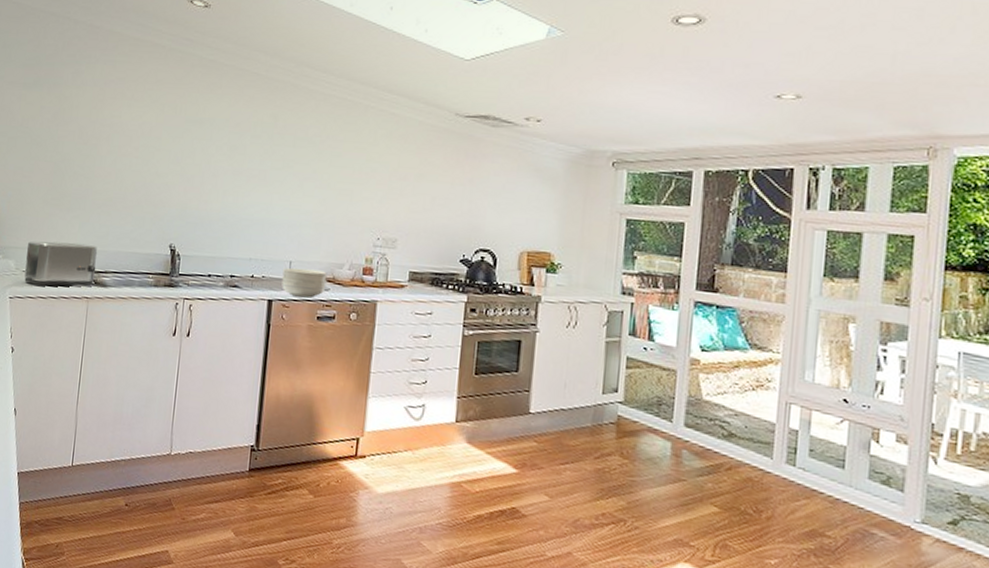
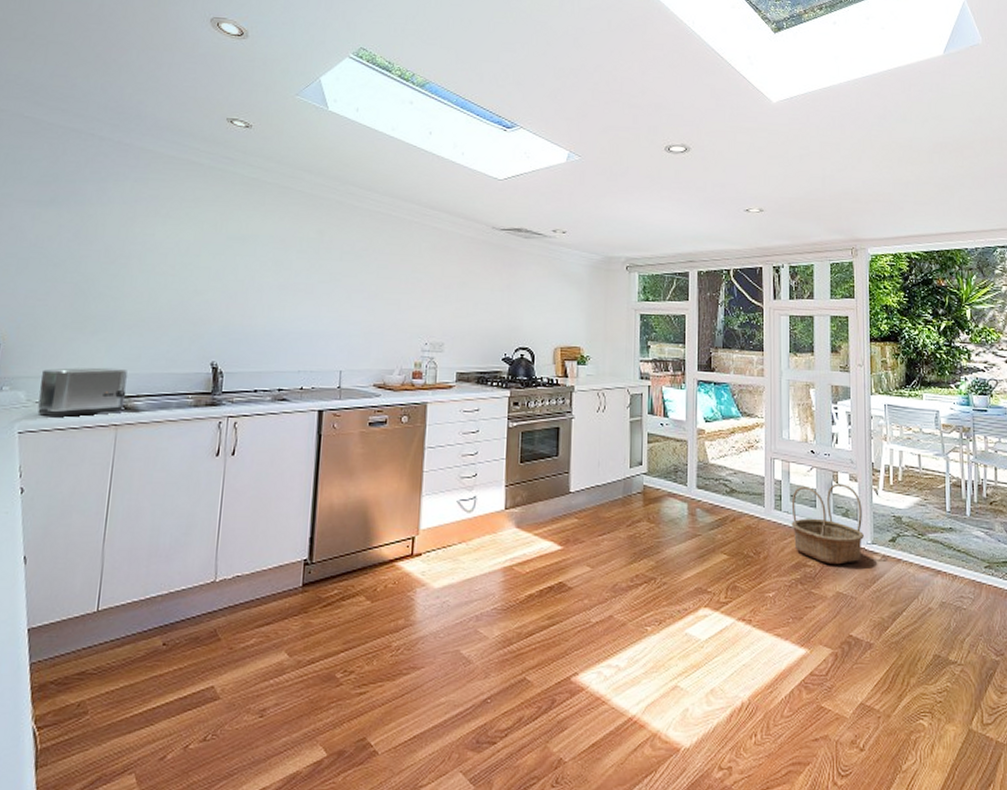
bowl: present [281,268,327,299] -> none [332,377,378,406]
basket: none [808,440,912,542] -> present [791,483,865,565]

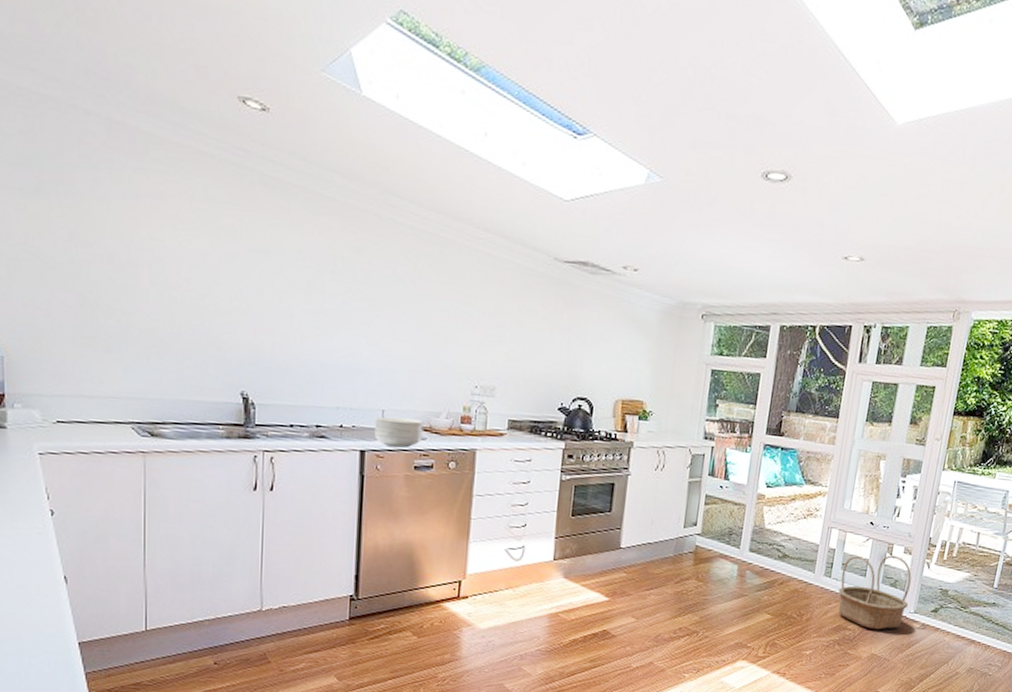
toaster: present [37,367,128,418] -> none [54,387,151,441]
bowl: none [332,377,378,406] -> present [374,417,424,448]

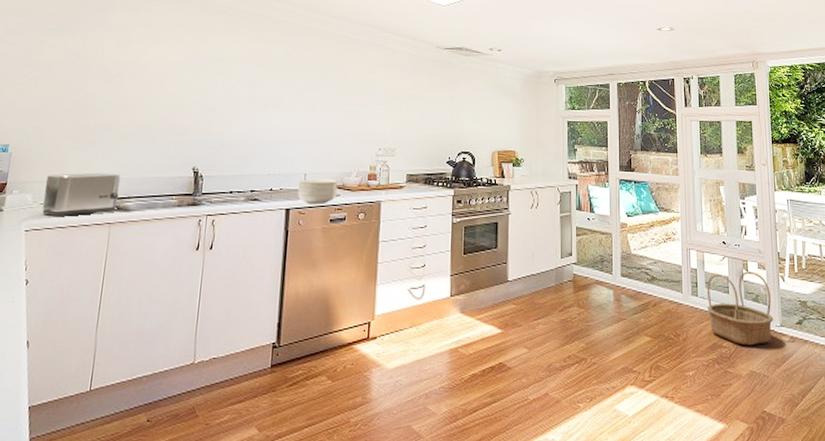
toaster: none [54,387,151,441] -> present [41,172,121,217]

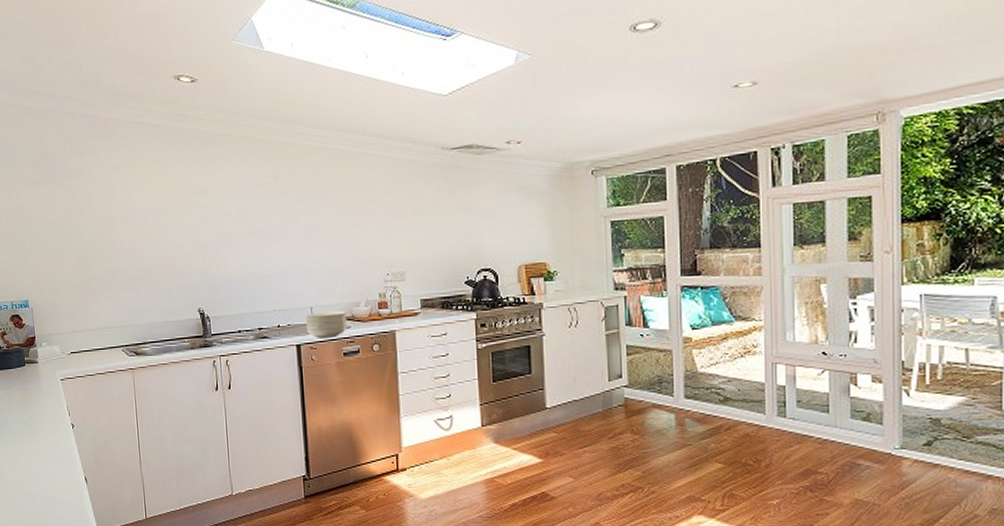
toaster: present [41,172,121,217] -> none [68,320,135,366]
basket: present [706,271,774,346] -> none [798,386,892,471]

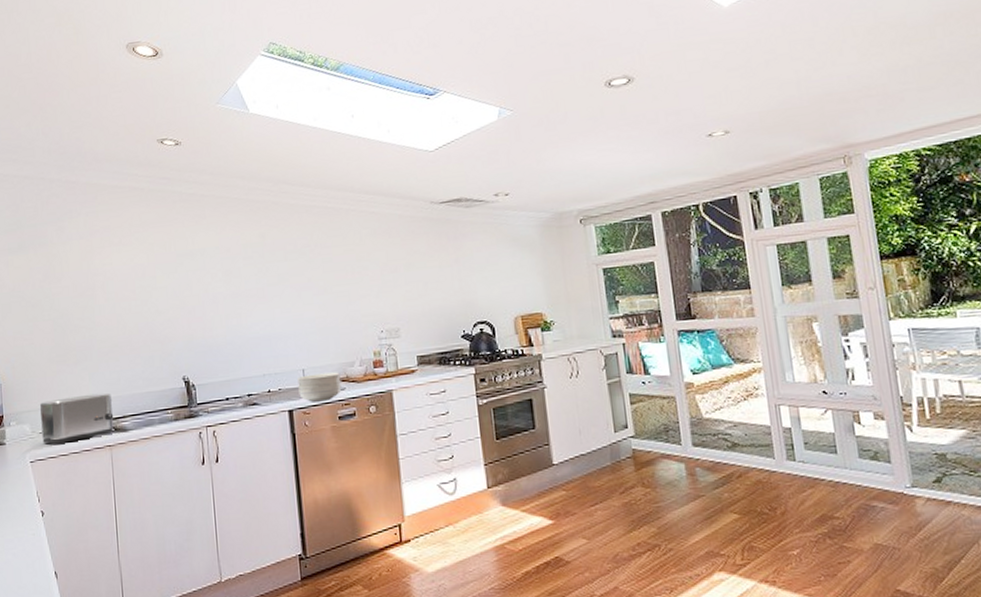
toaster: none [68,320,135,366] -> present [40,392,114,445]

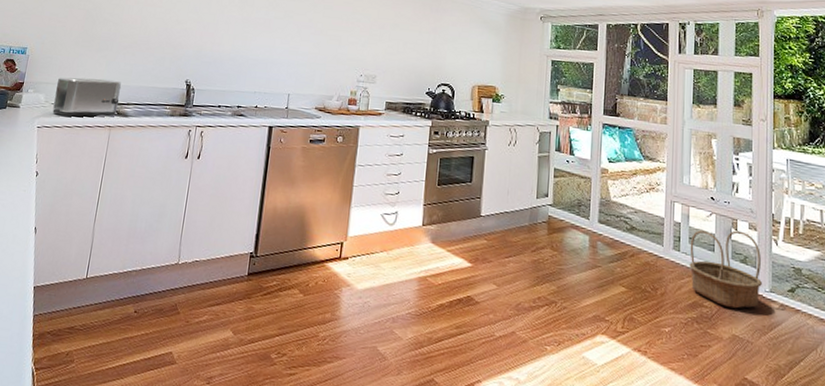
bowl: present [296,372,342,402] -> none [280,99,319,125]
basket: none [806,423,902,514] -> present [689,230,763,309]

